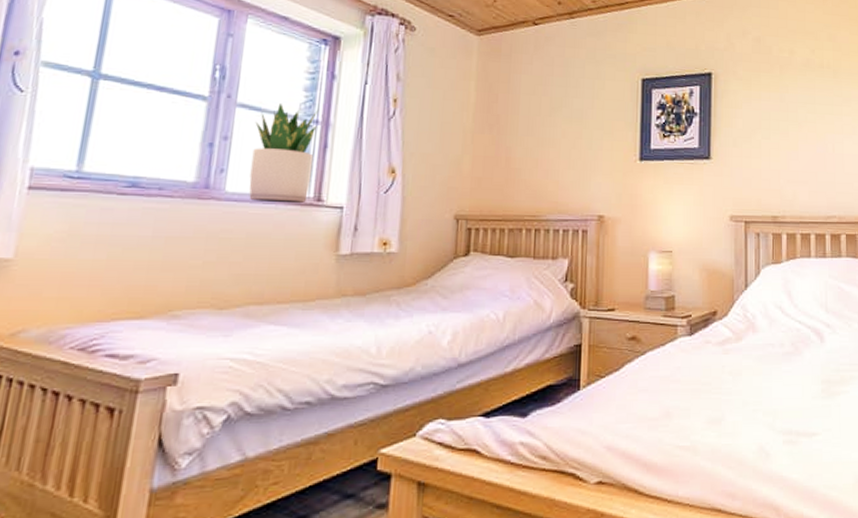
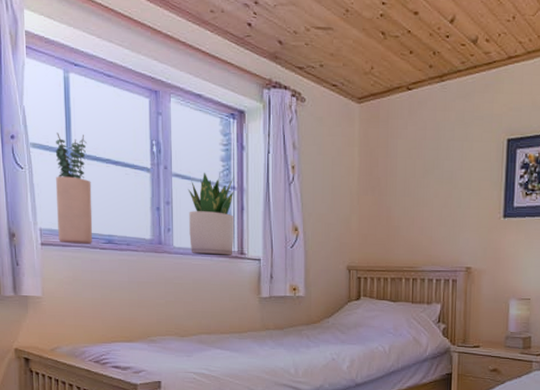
vase: none [56,50,124,189] -> present [56,132,93,245]

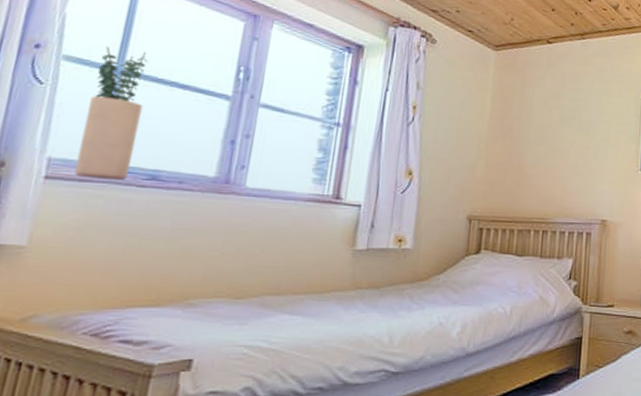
planter: present [188,172,234,257] -> none [269,105,340,201]

